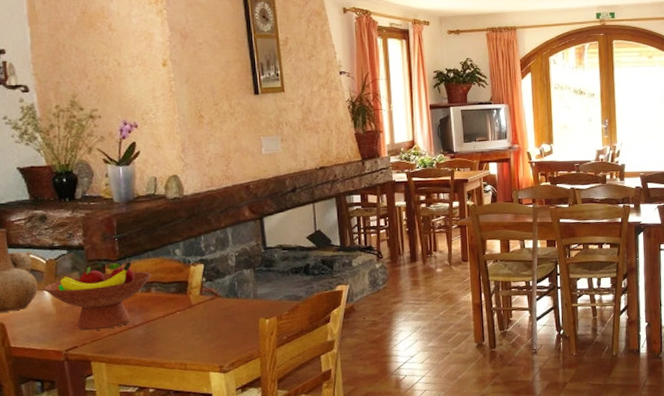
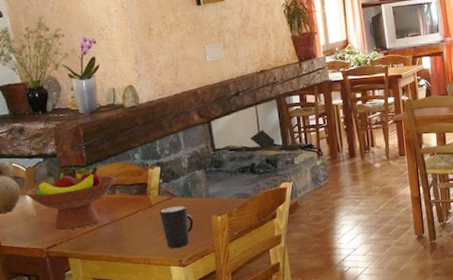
mug: none [200,307,238,353] -> present [159,205,194,249]

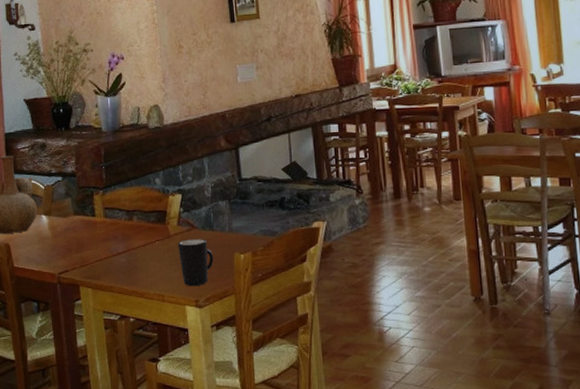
fruit bowl: present [25,166,115,231] -> none [41,189,133,256]

